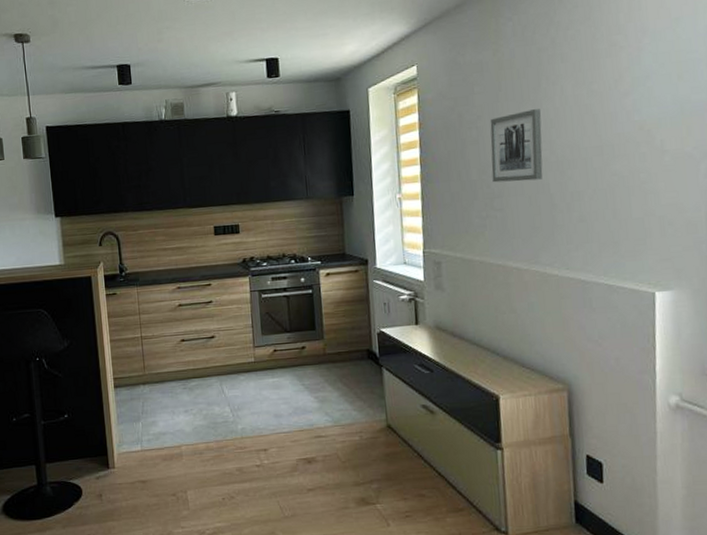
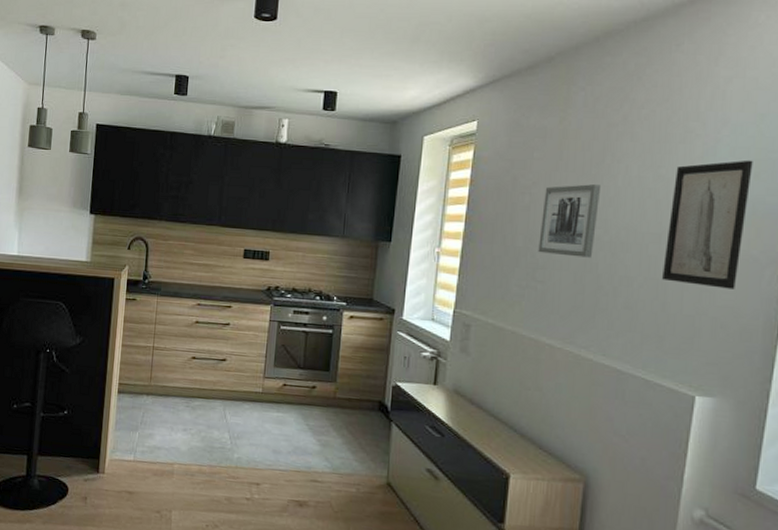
wall art: none [607,63,677,190] -> present [662,160,753,289]

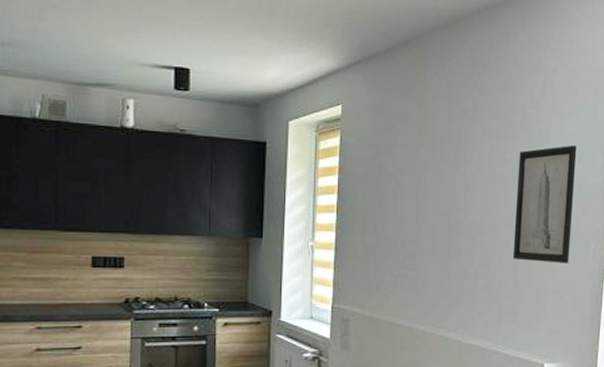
wall art: present [538,184,602,258] -> none [407,170,459,243]

